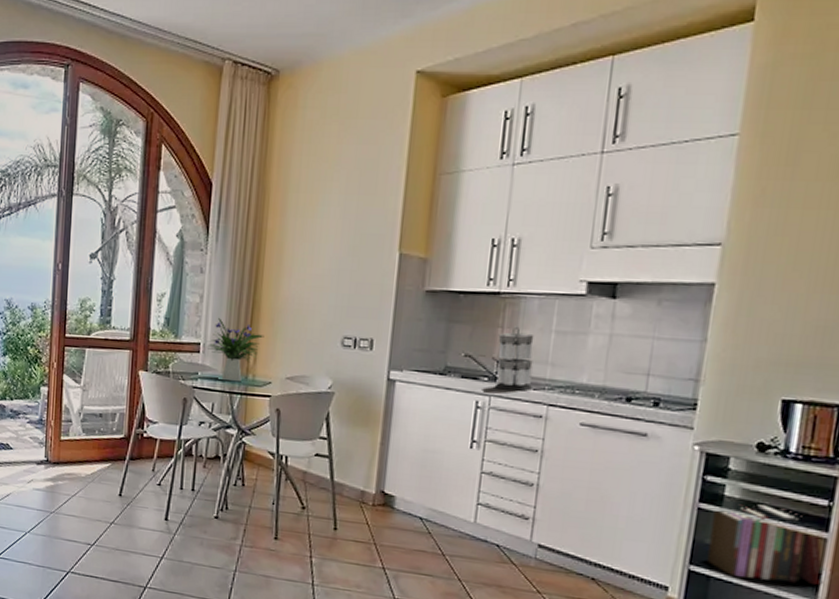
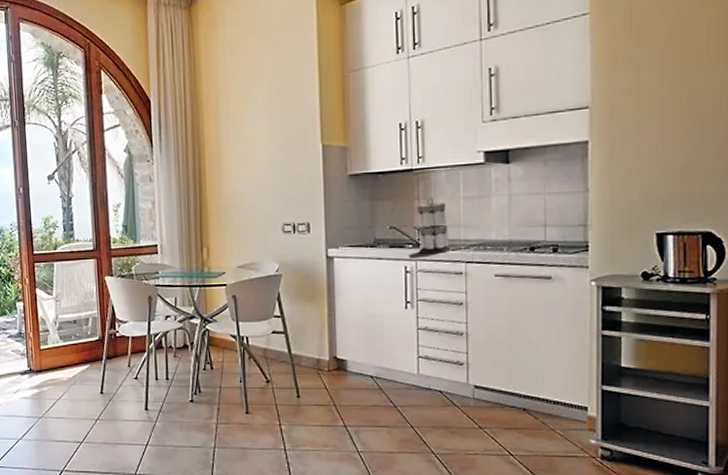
flower arrangement: present [207,318,265,382] -> none [164,220,214,276]
books: present [706,504,824,585] -> none [615,325,712,390]

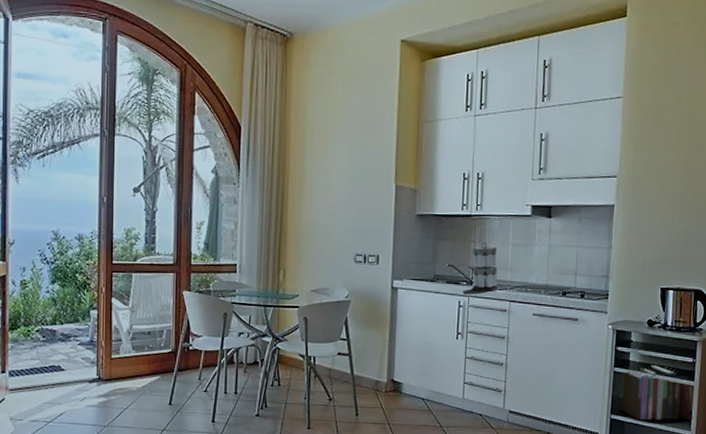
books: none [615,325,712,390] -> present [622,365,694,420]

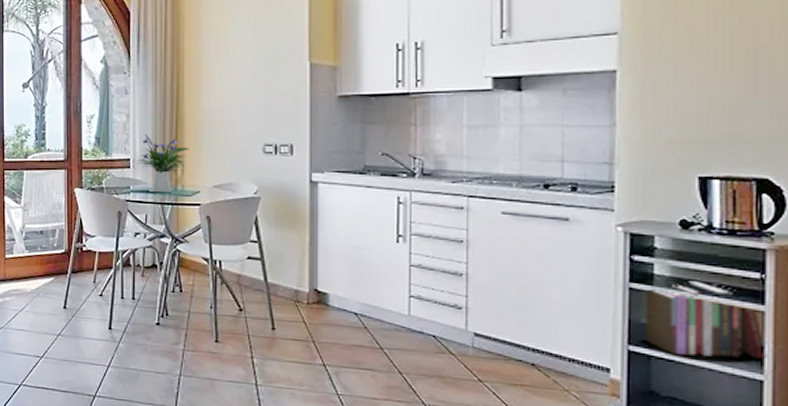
flower arrangement: none [243,242,291,297] -> present [137,135,190,193]
spice rack: present [472,241,498,291] -> none [412,123,450,185]

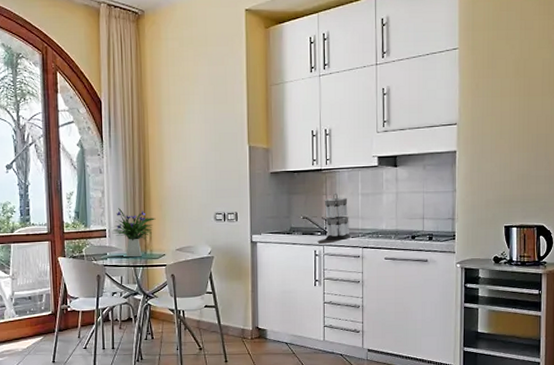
spice rack: none [412,123,450,185] -> present [324,193,350,240]
books: present [645,281,767,359] -> none [474,299,542,350]

